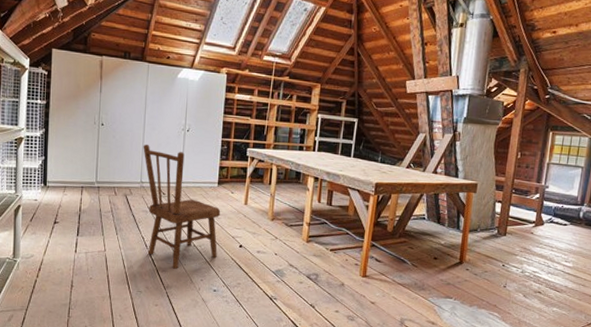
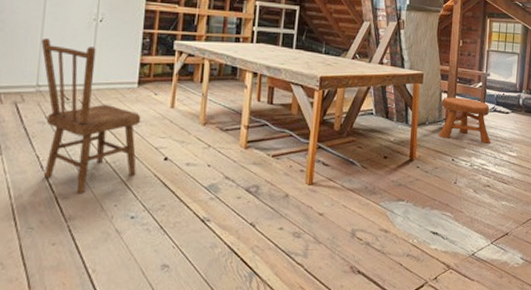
stool: none [490,206,546,253] -> present [439,97,491,143]

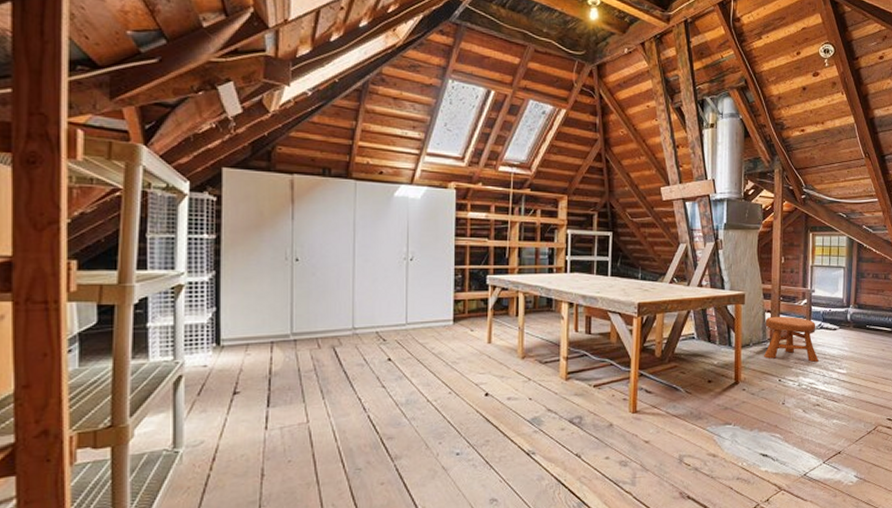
dining chair: present [41,37,141,194] -> none [354,280,459,434]

